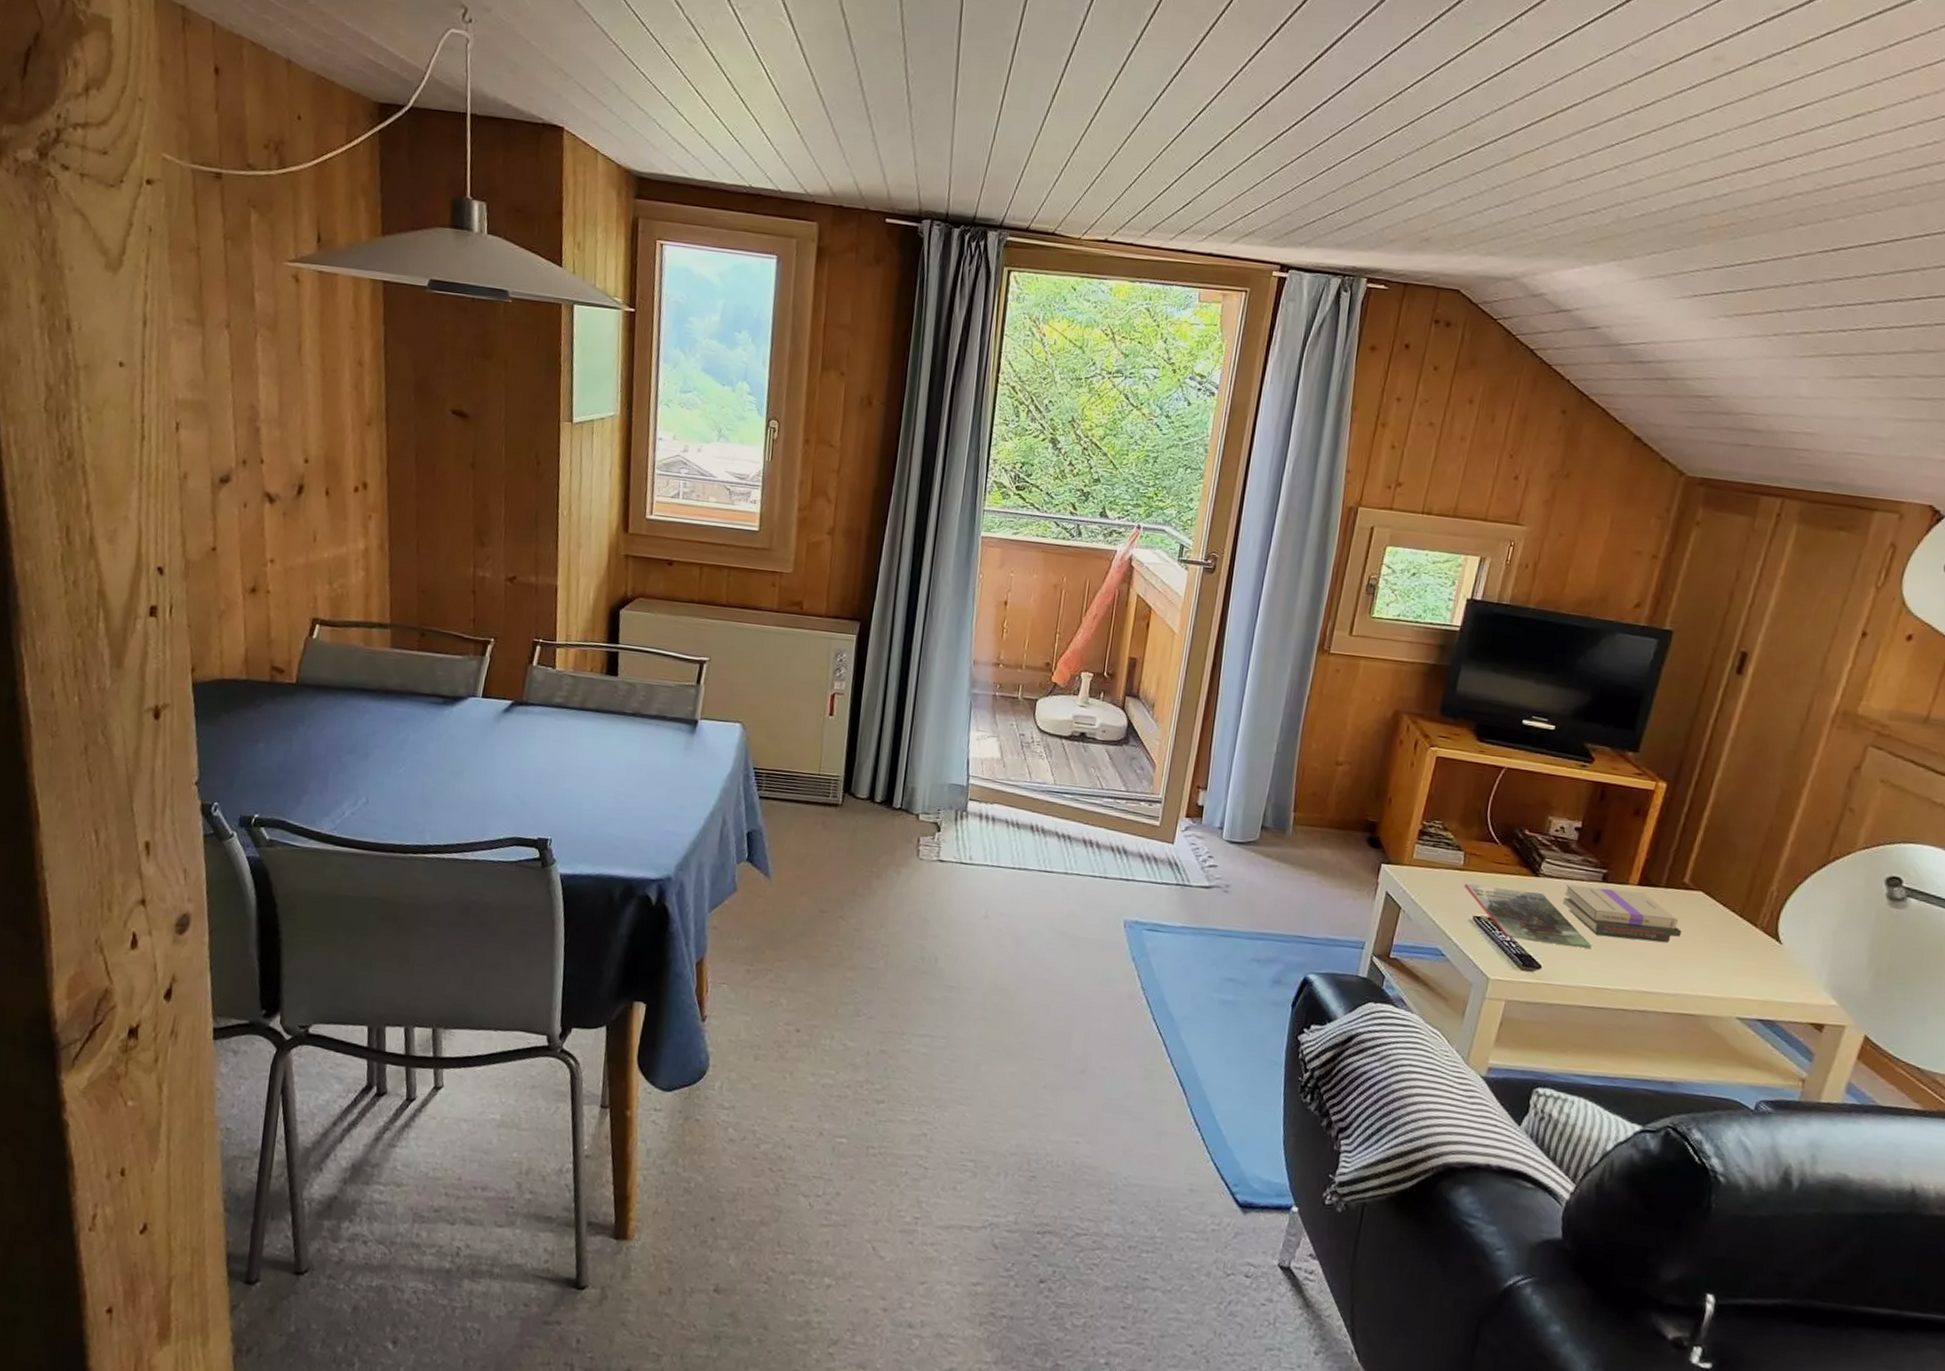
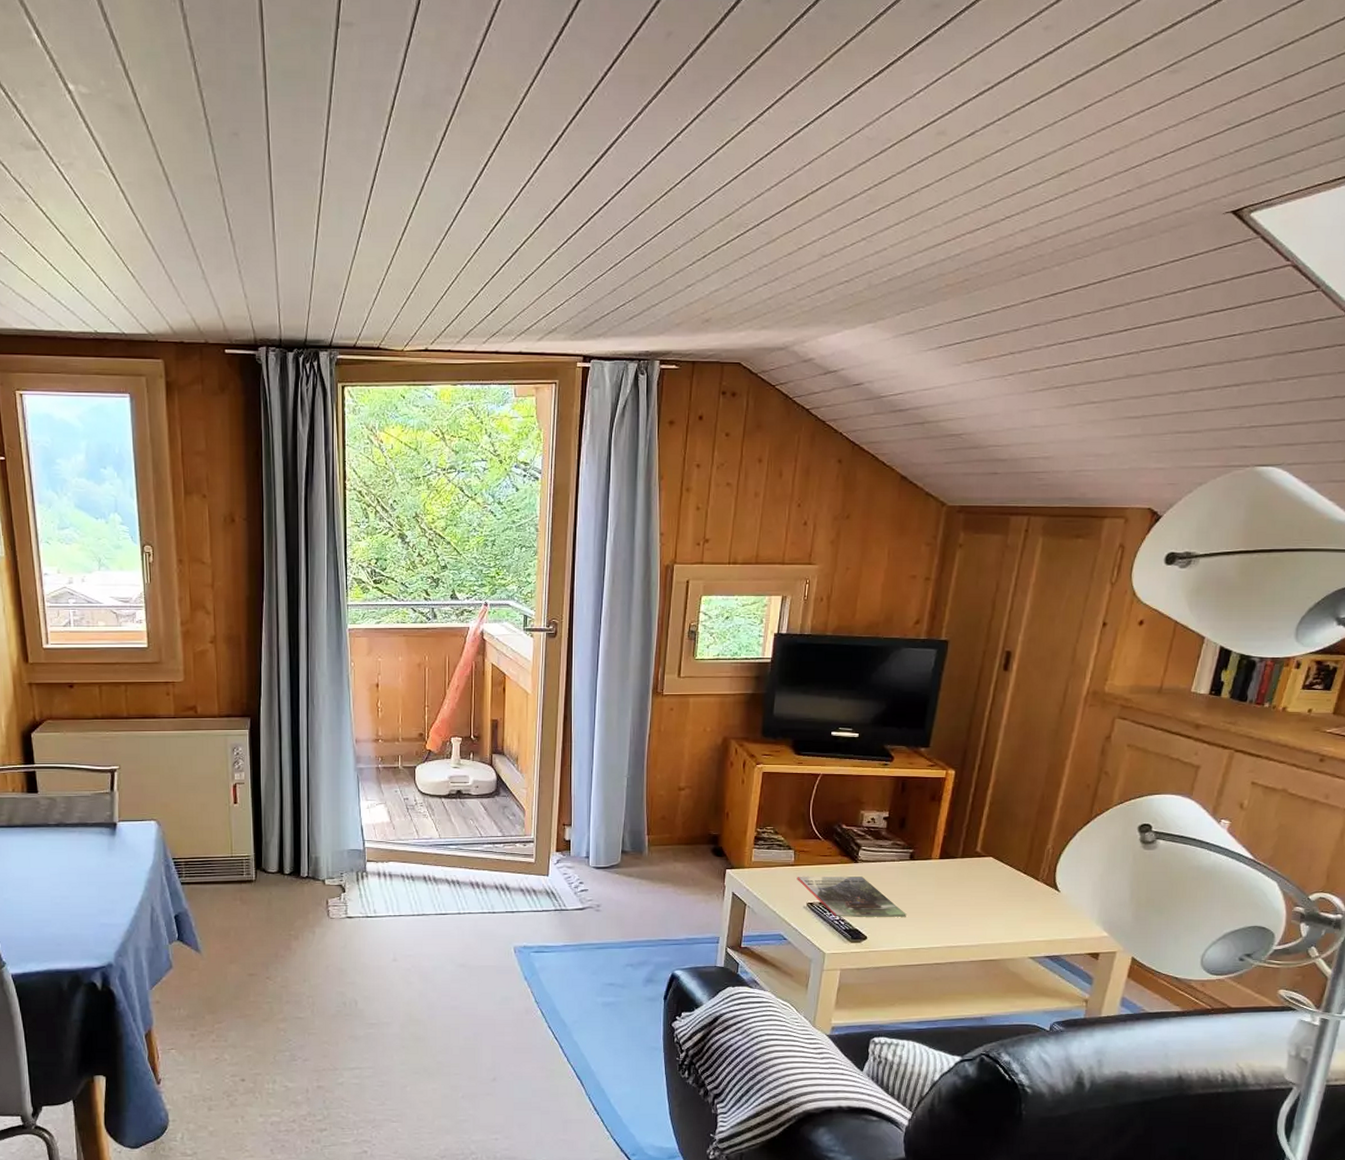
books: present [1563,885,1682,943] -> none [879,865,979,906]

